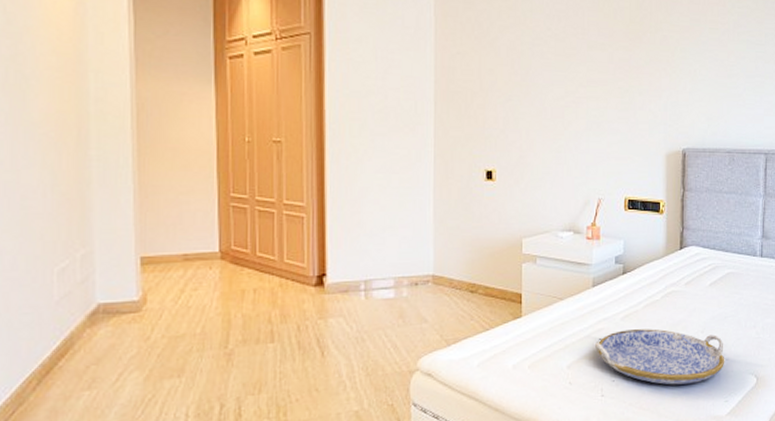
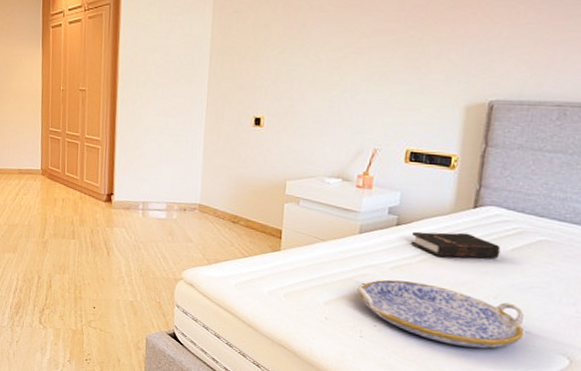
hardback book: none [635,274,702,301] -> present [410,231,501,259]

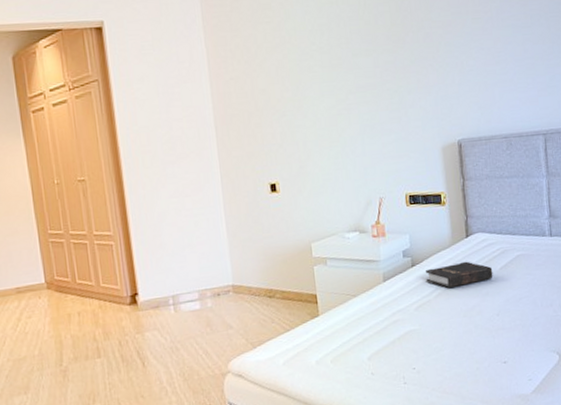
serving tray: present [357,279,525,349] -> none [392,316,525,369]

